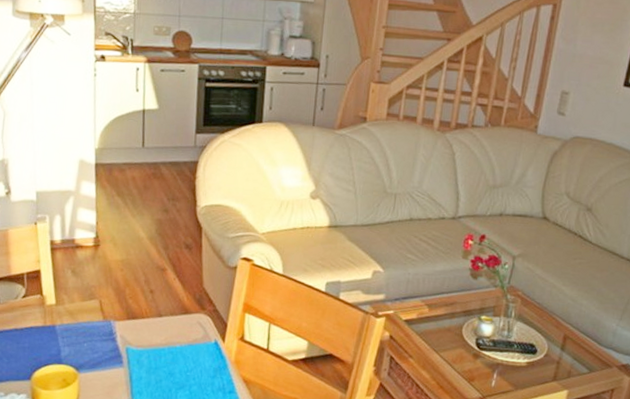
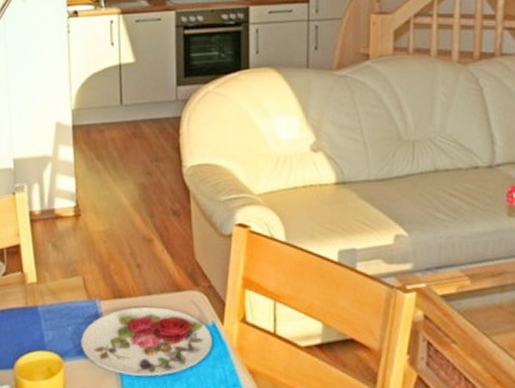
plate: none [95,327,214,386] -> present [81,306,212,377]

